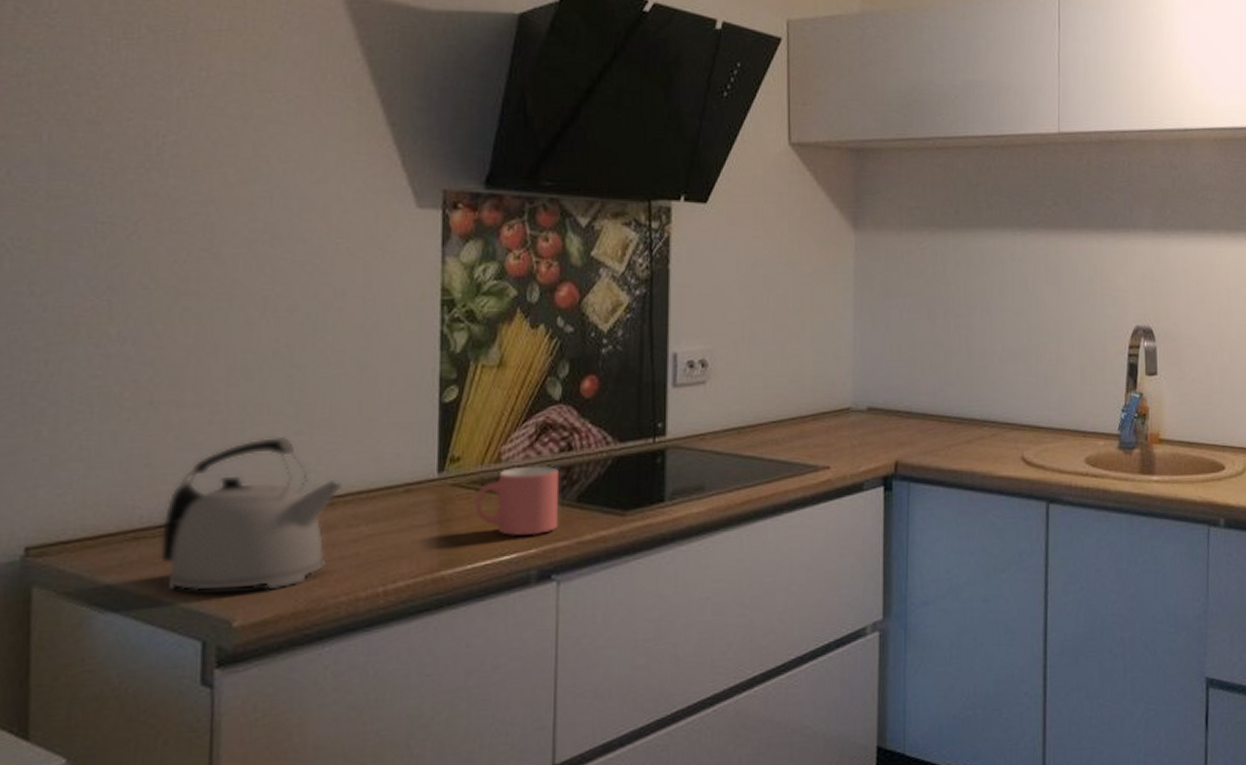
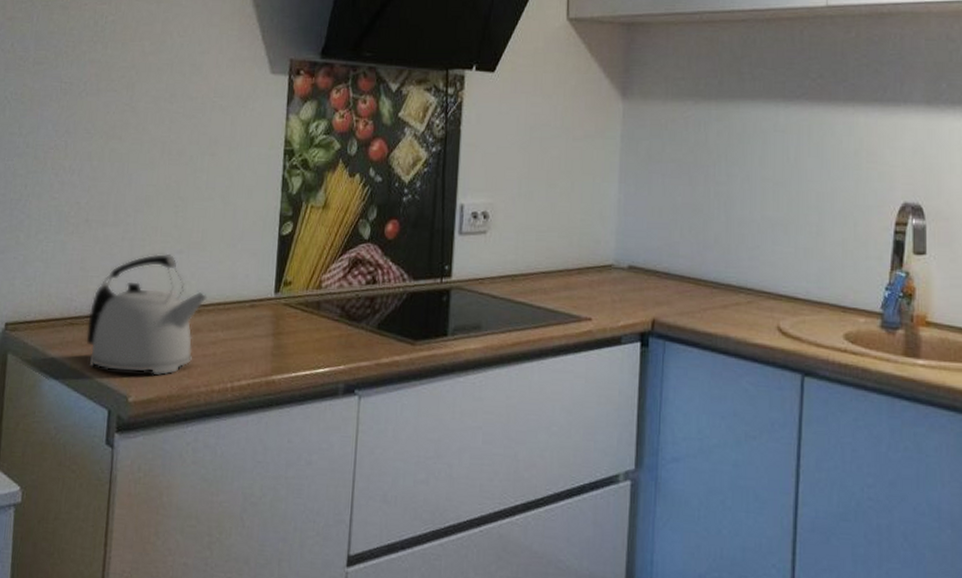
mug: present [473,465,559,536] -> none [299,294,364,354]

